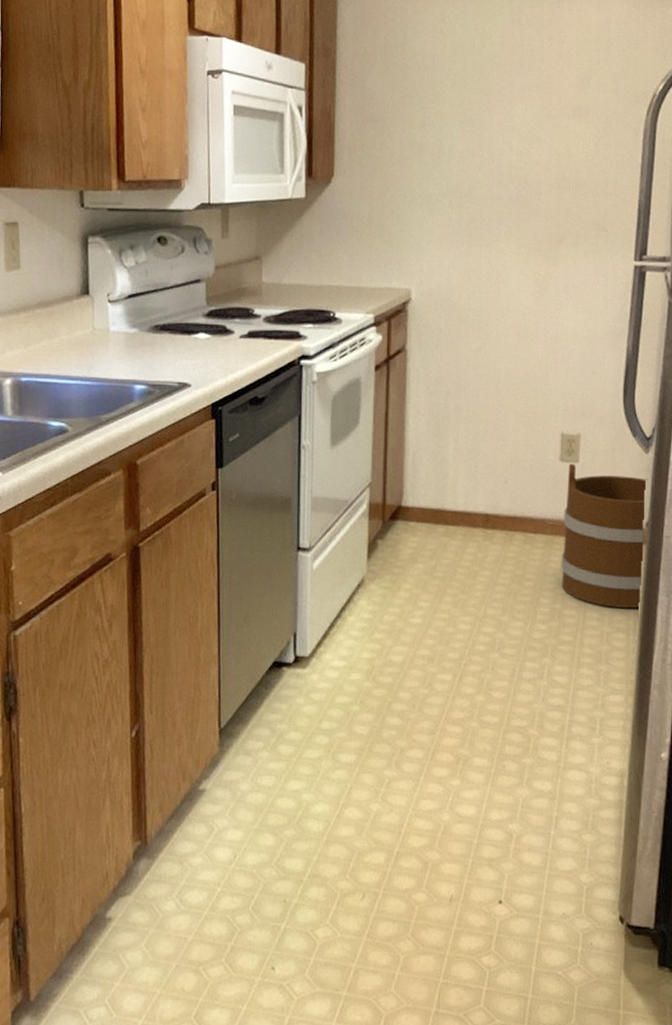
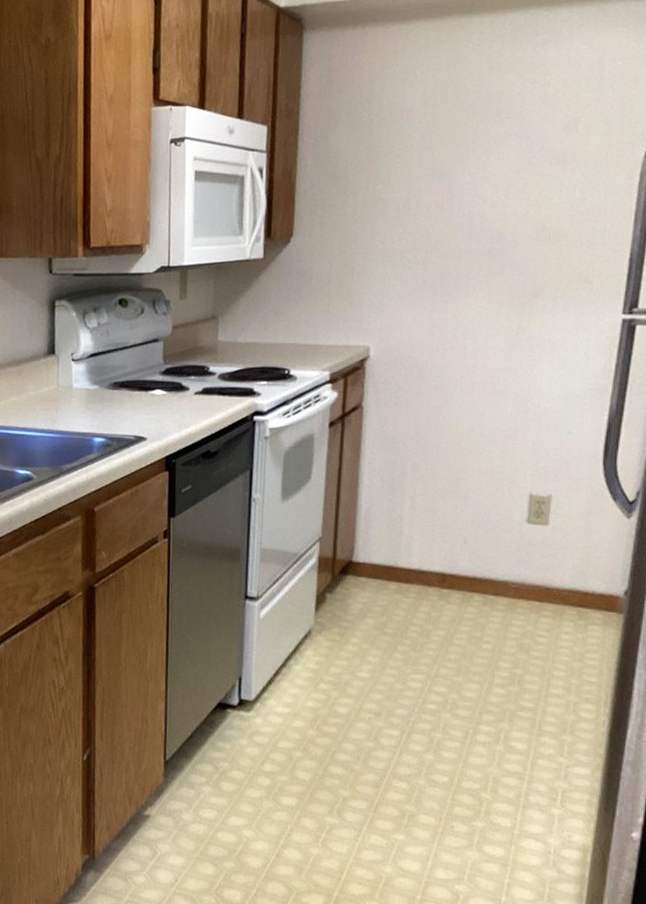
bucket: present [561,464,648,608] -> none [524,526,629,679]

